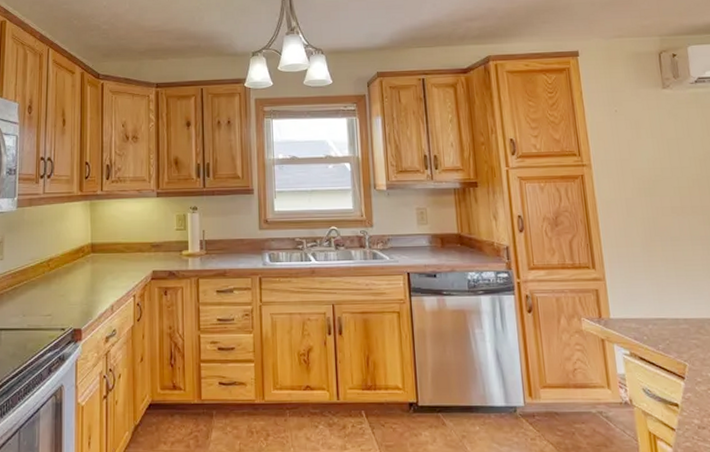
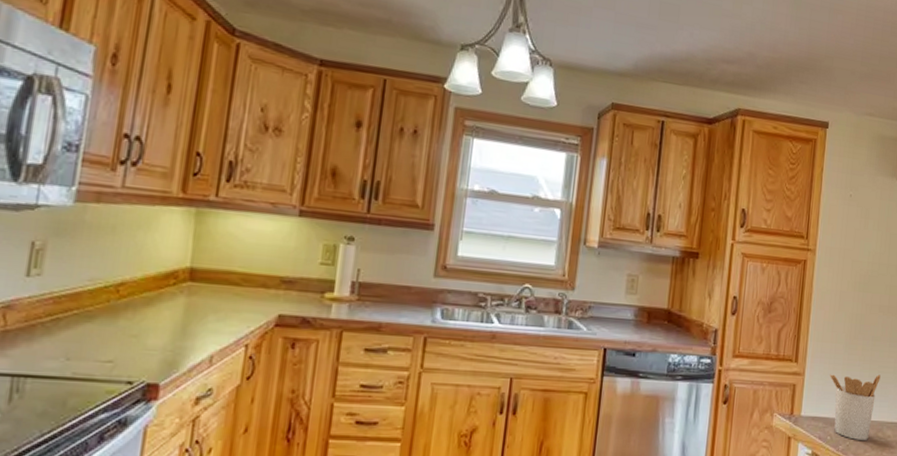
utensil holder: none [632,273,690,338] -> present [830,374,881,440]

